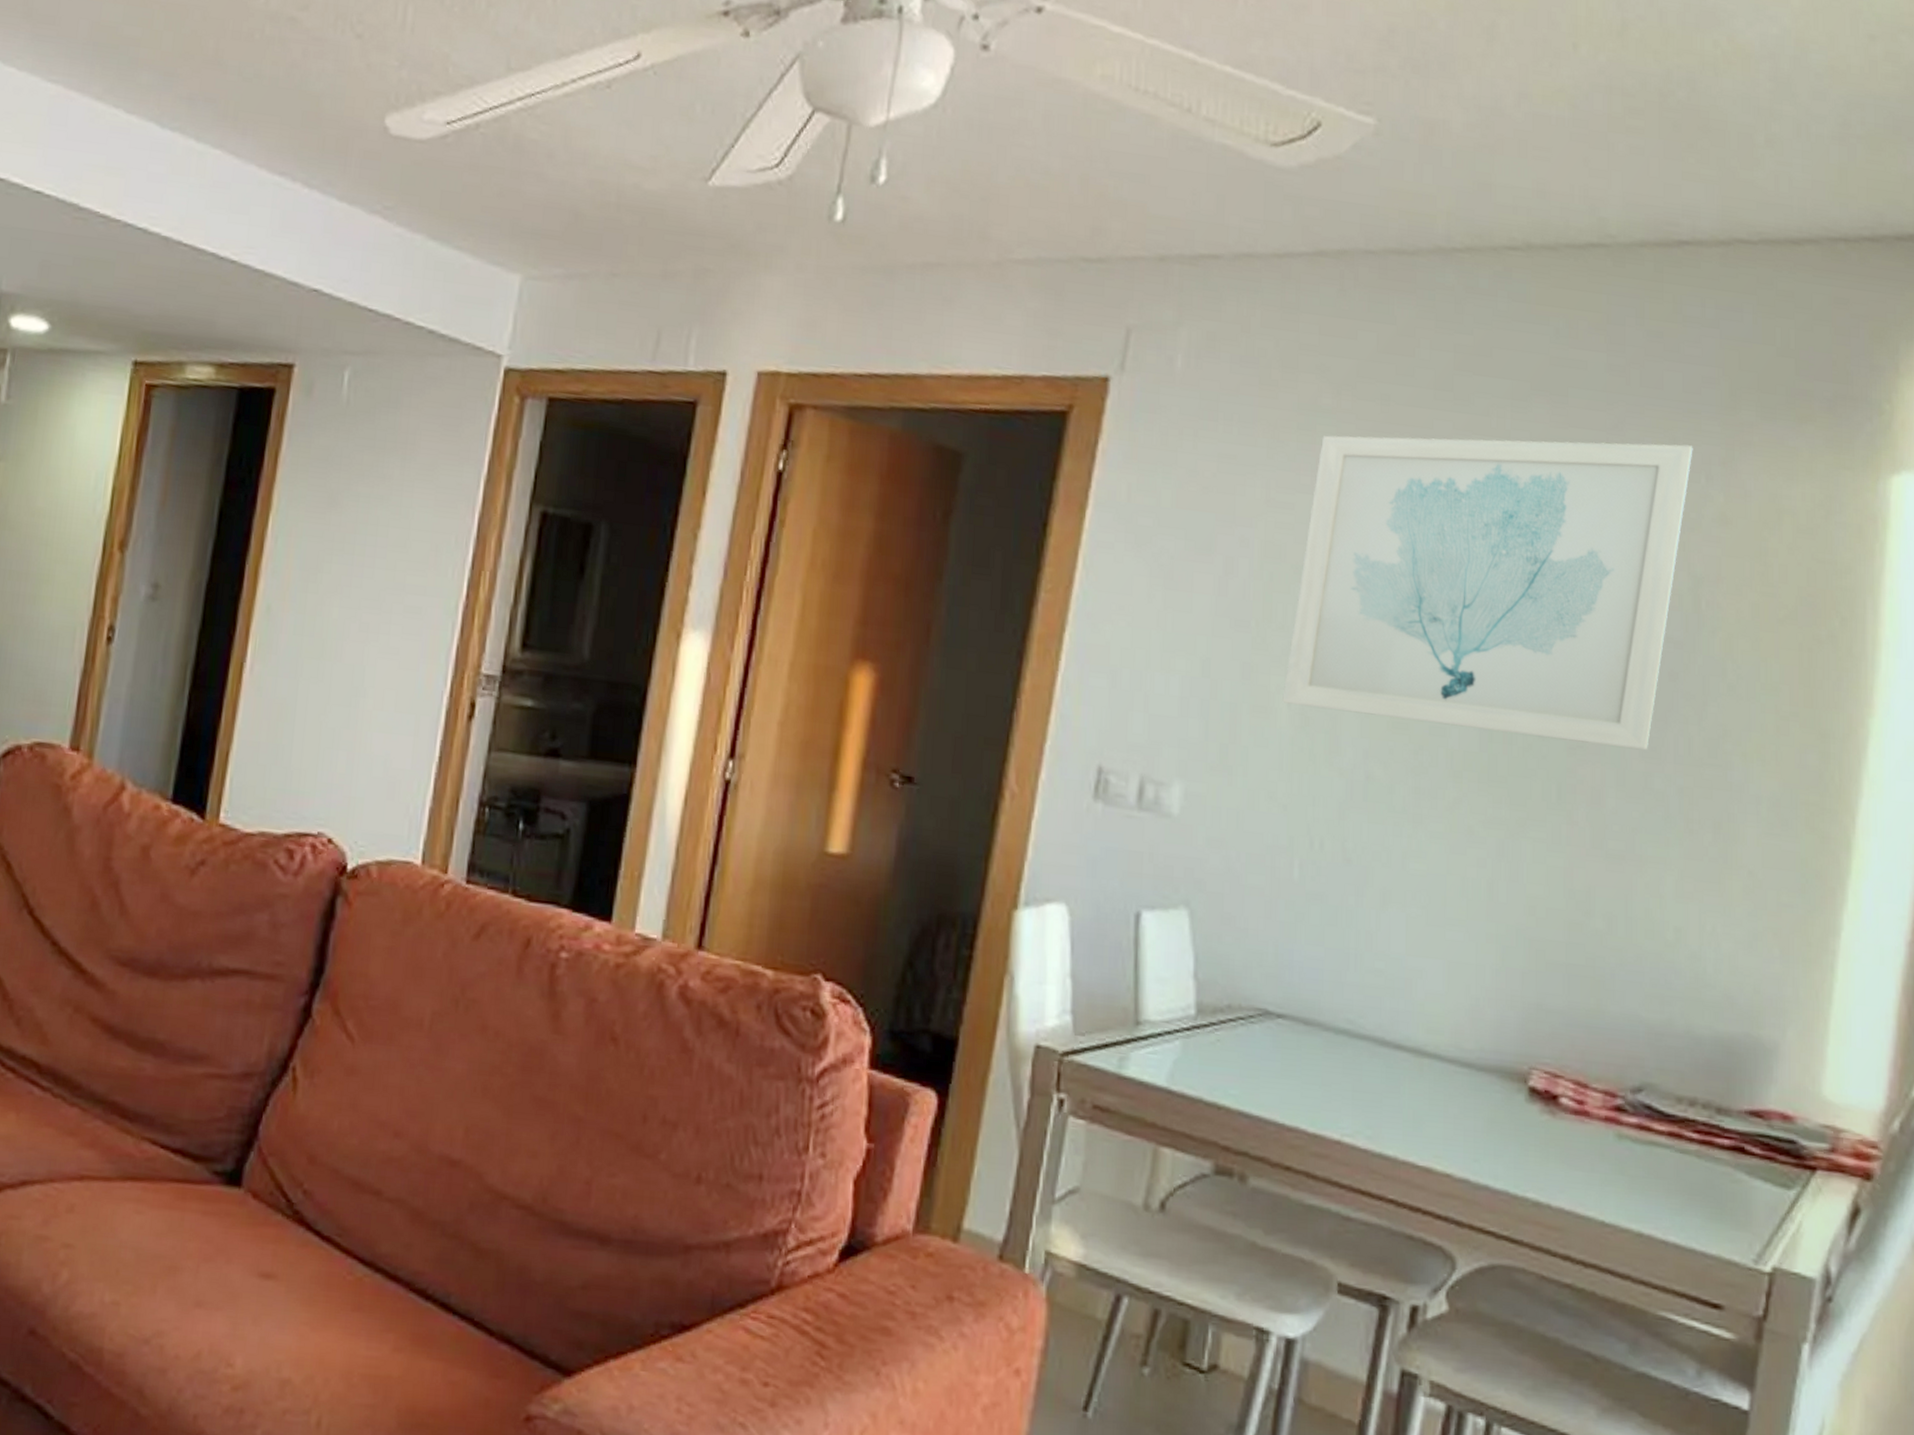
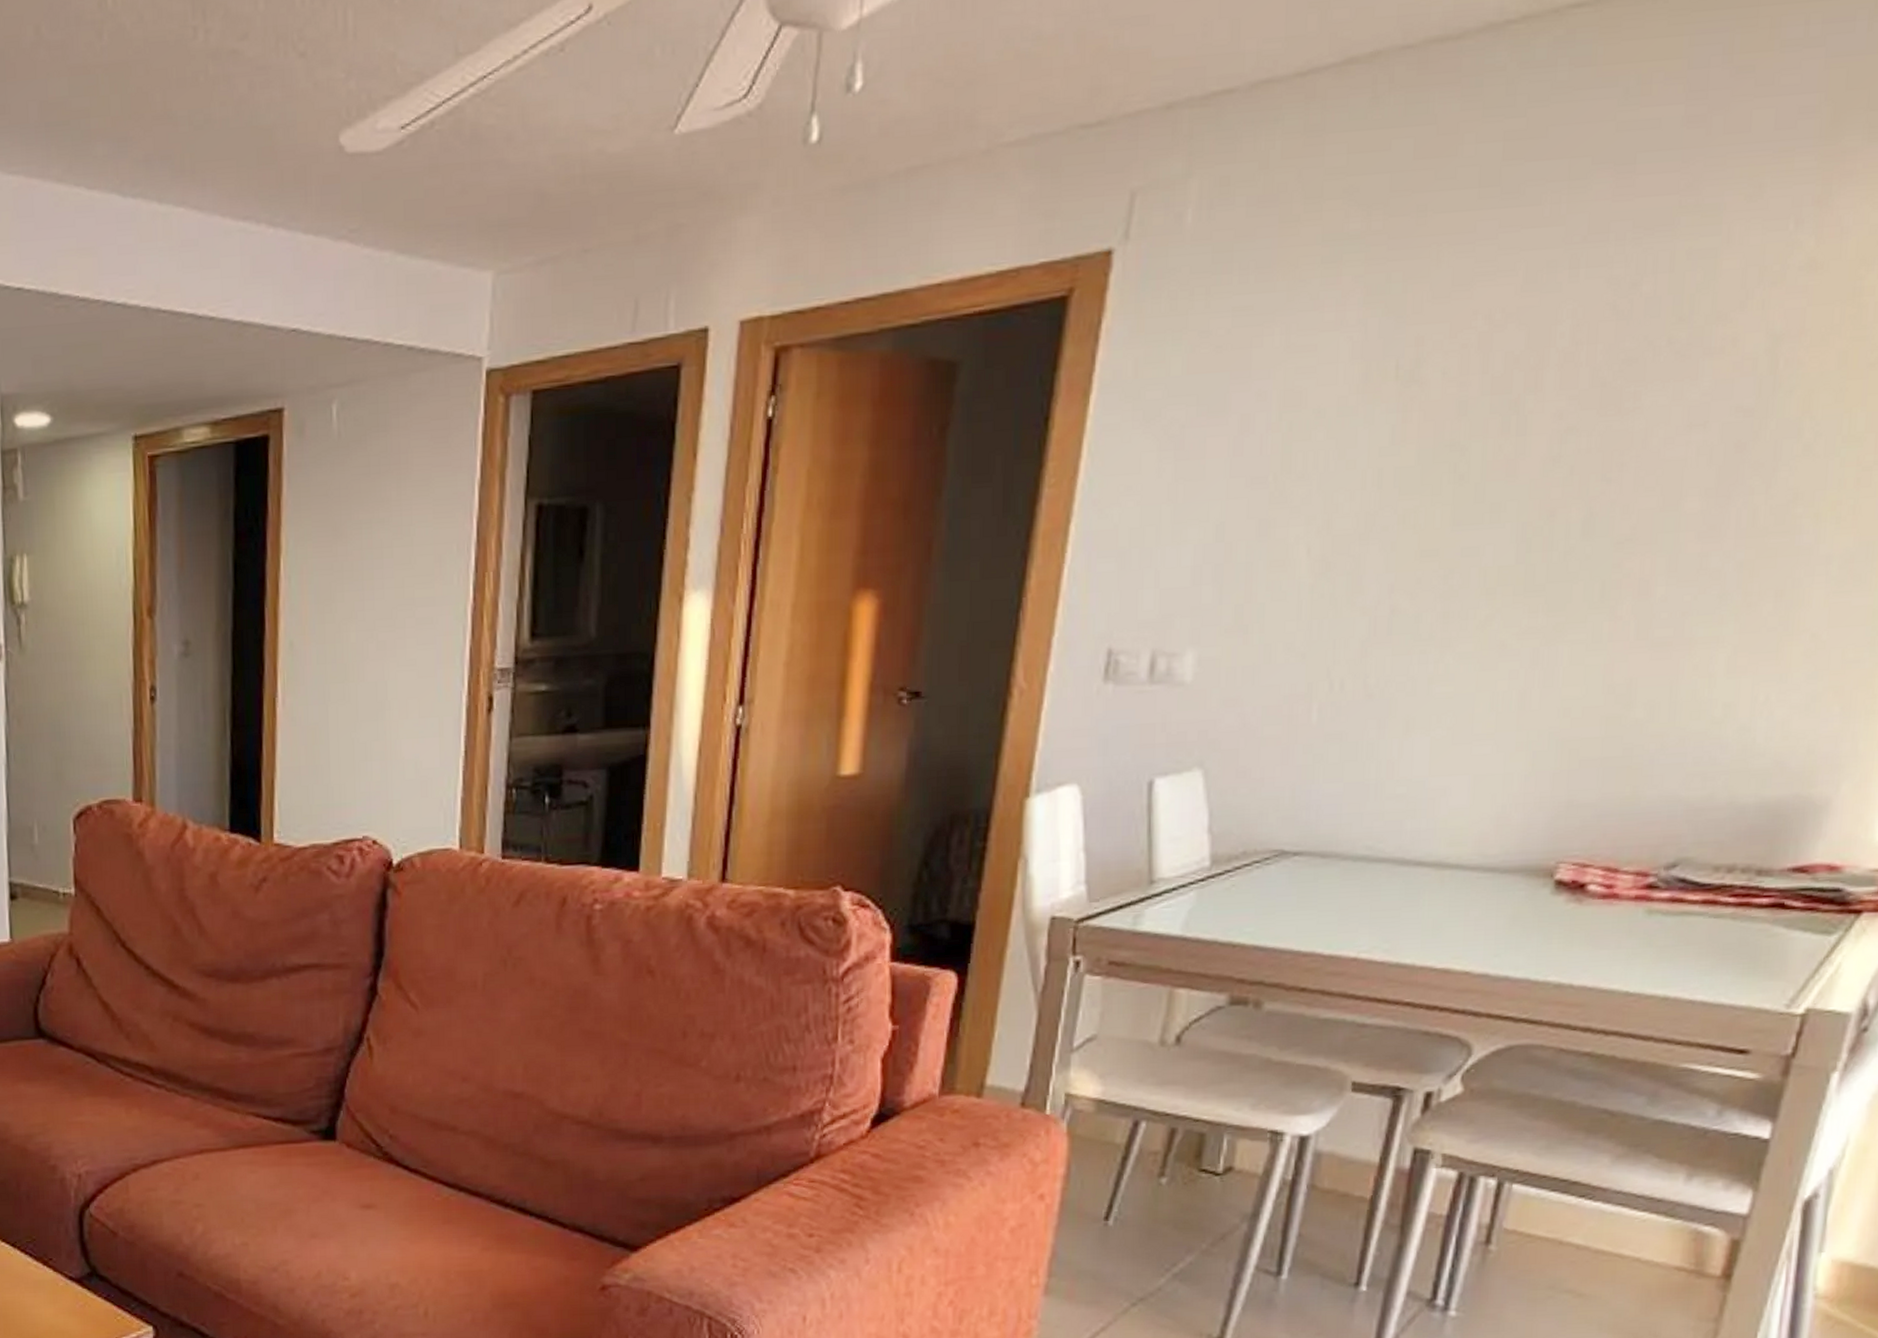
wall art: present [1282,435,1693,751] -> none [1302,189,1782,554]

